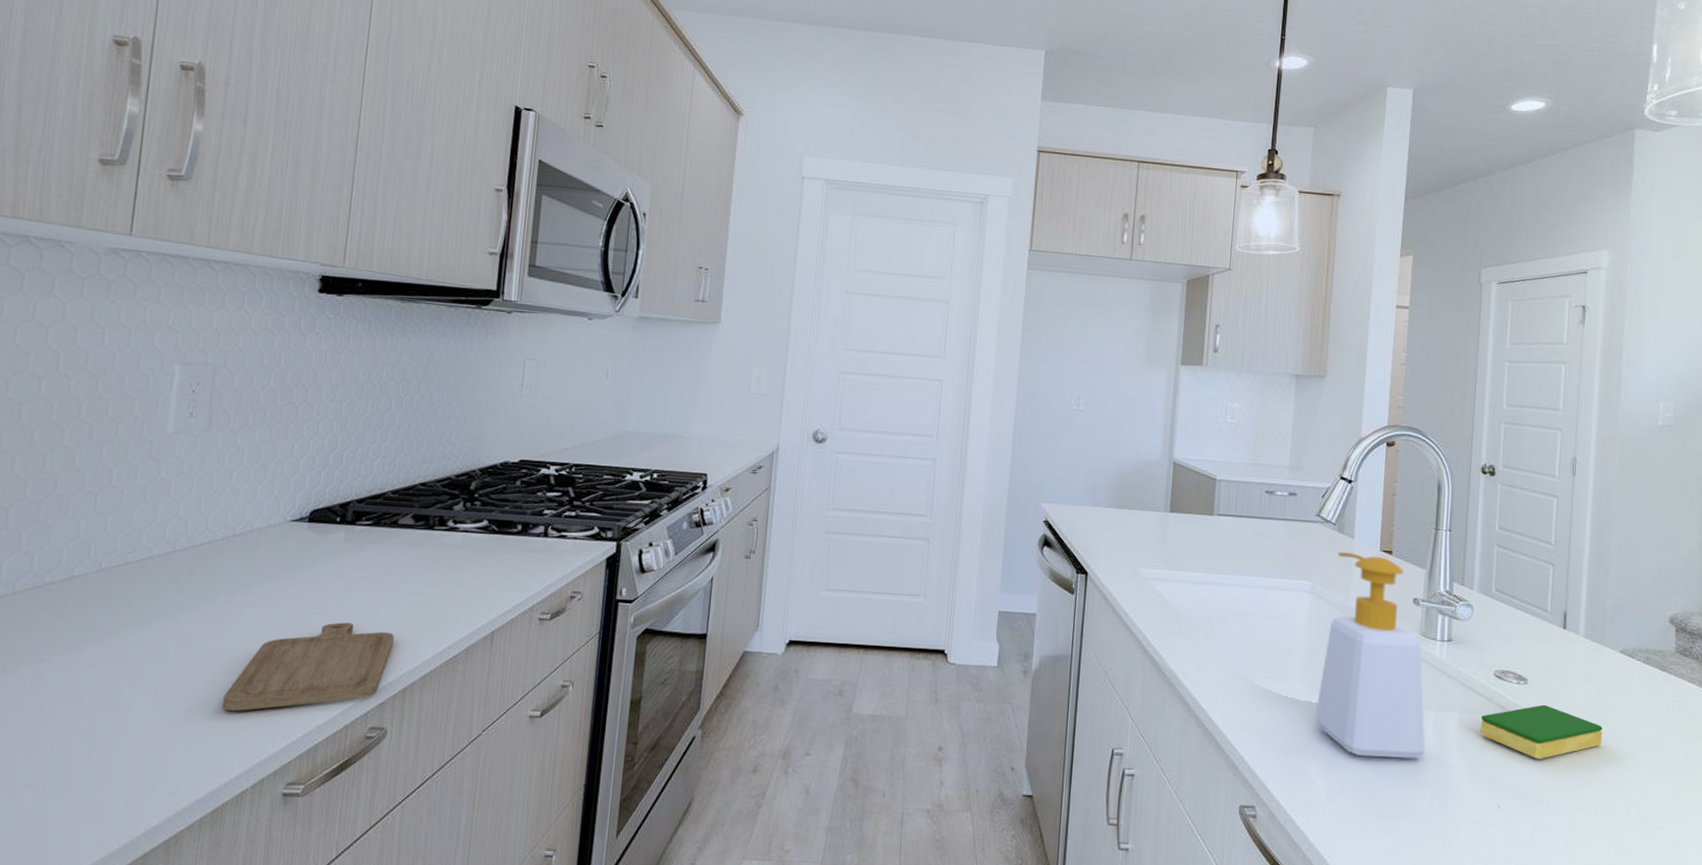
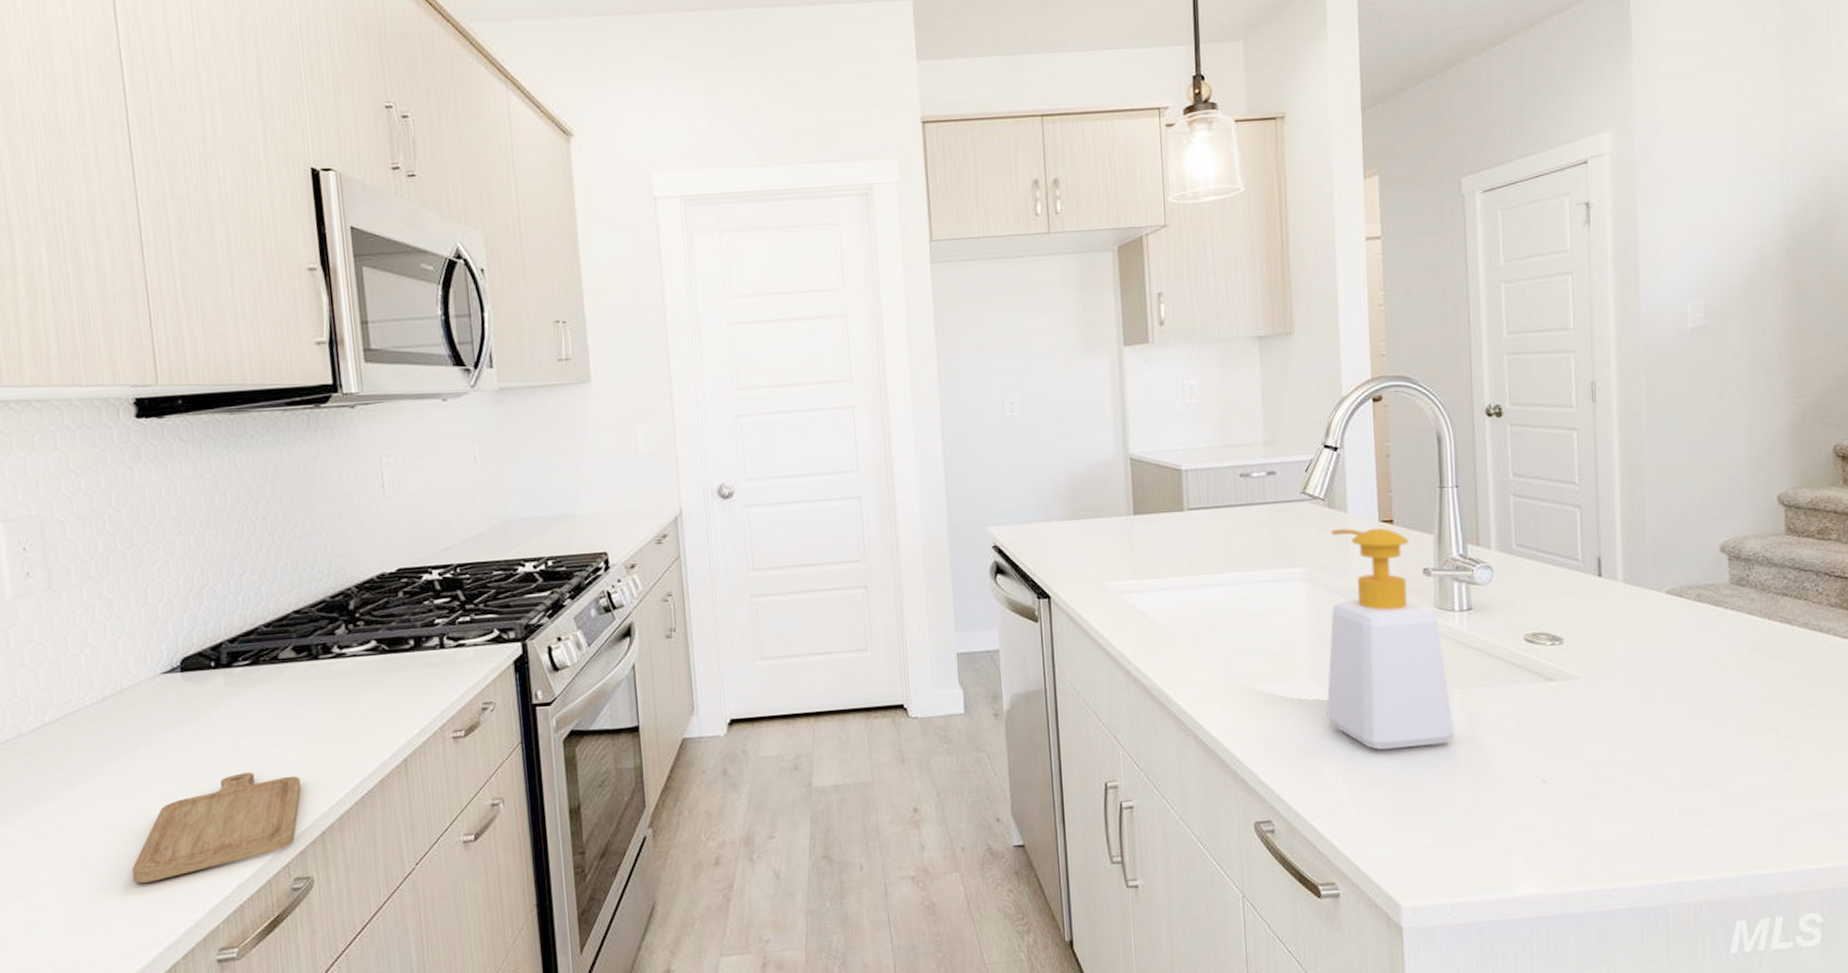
dish sponge: present [1481,704,1603,759] -> none [1514,663,1654,724]

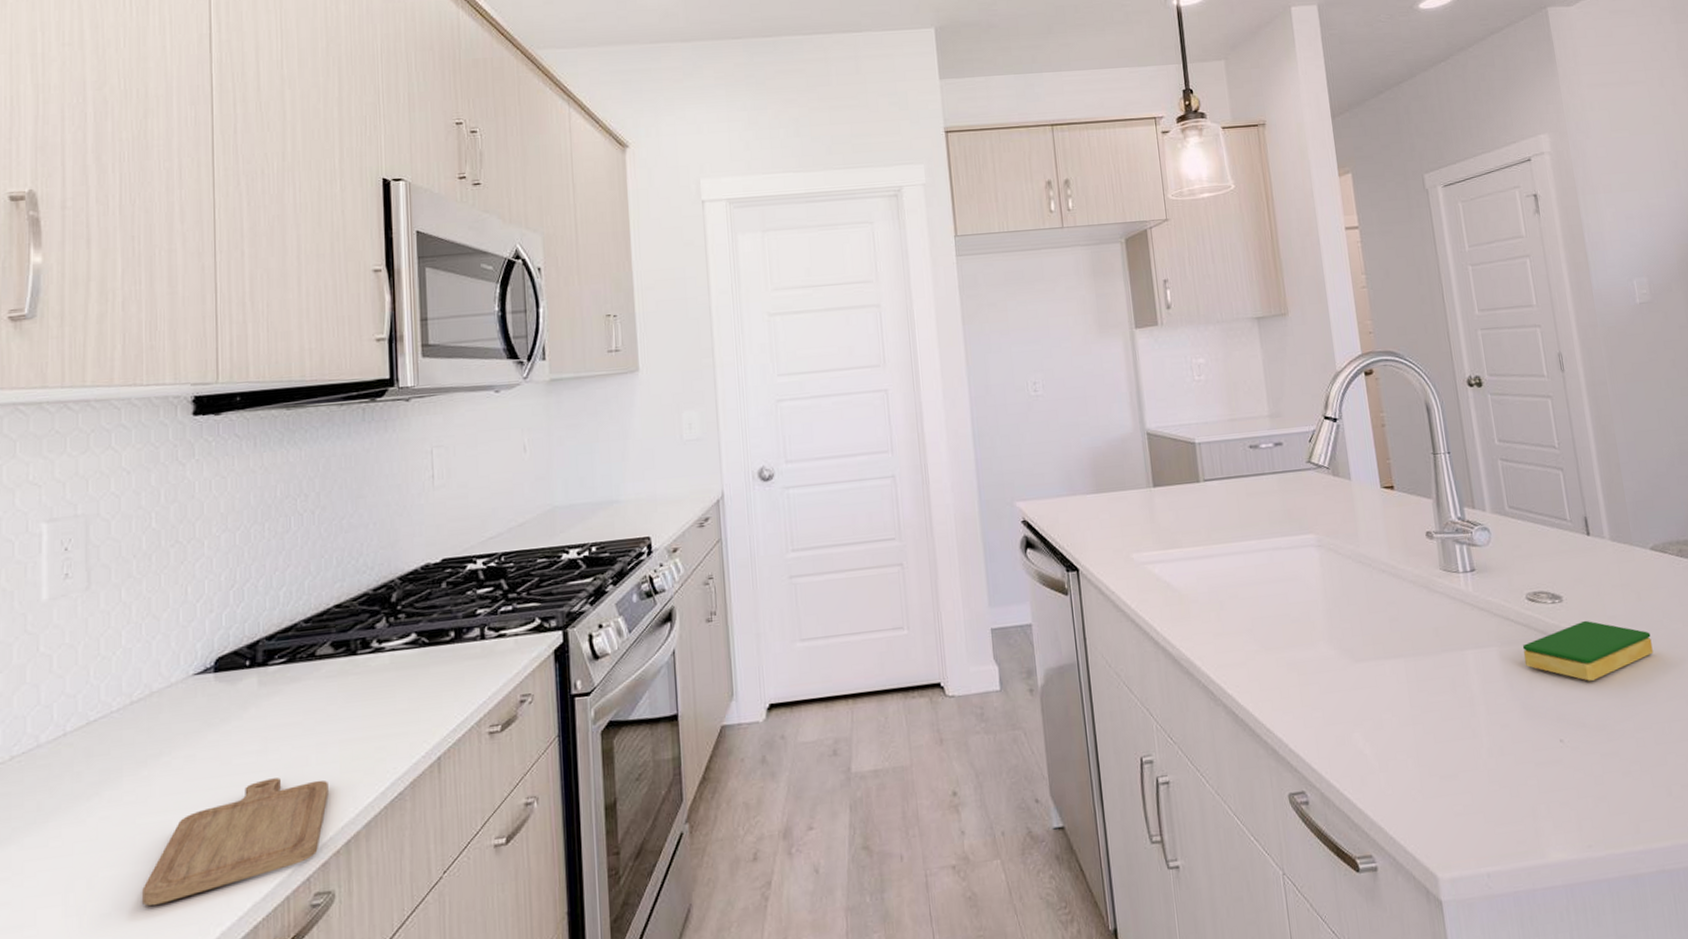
soap bottle: present [1326,527,1455,751] -> none [1337,493,1472,715]
dish sponge: none [1514,663,1654,724] -> present [1522,620,1653,681]

